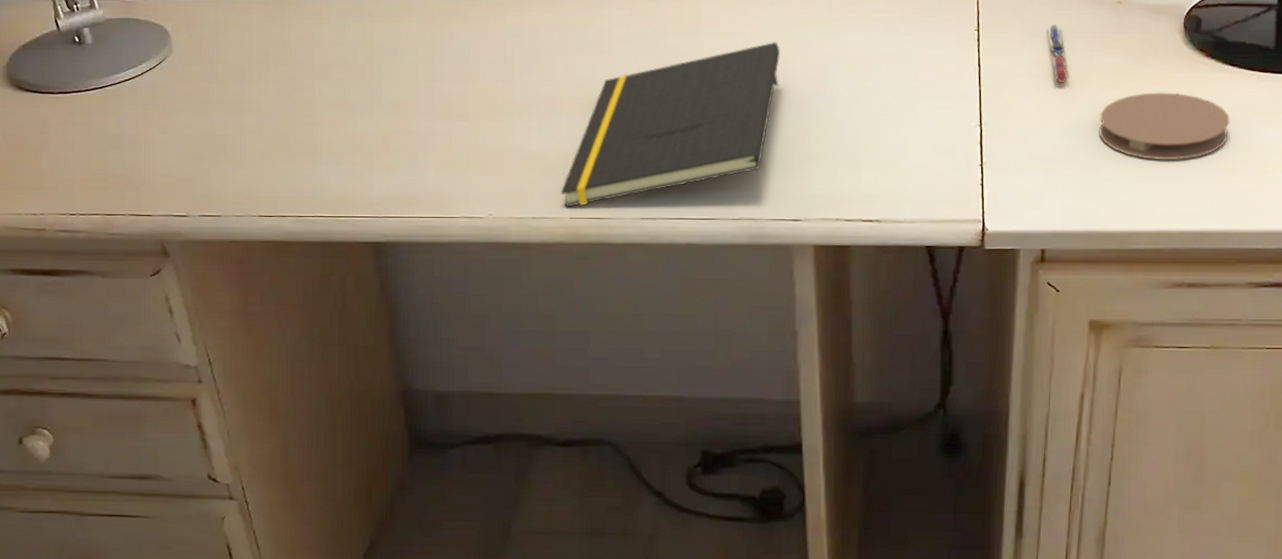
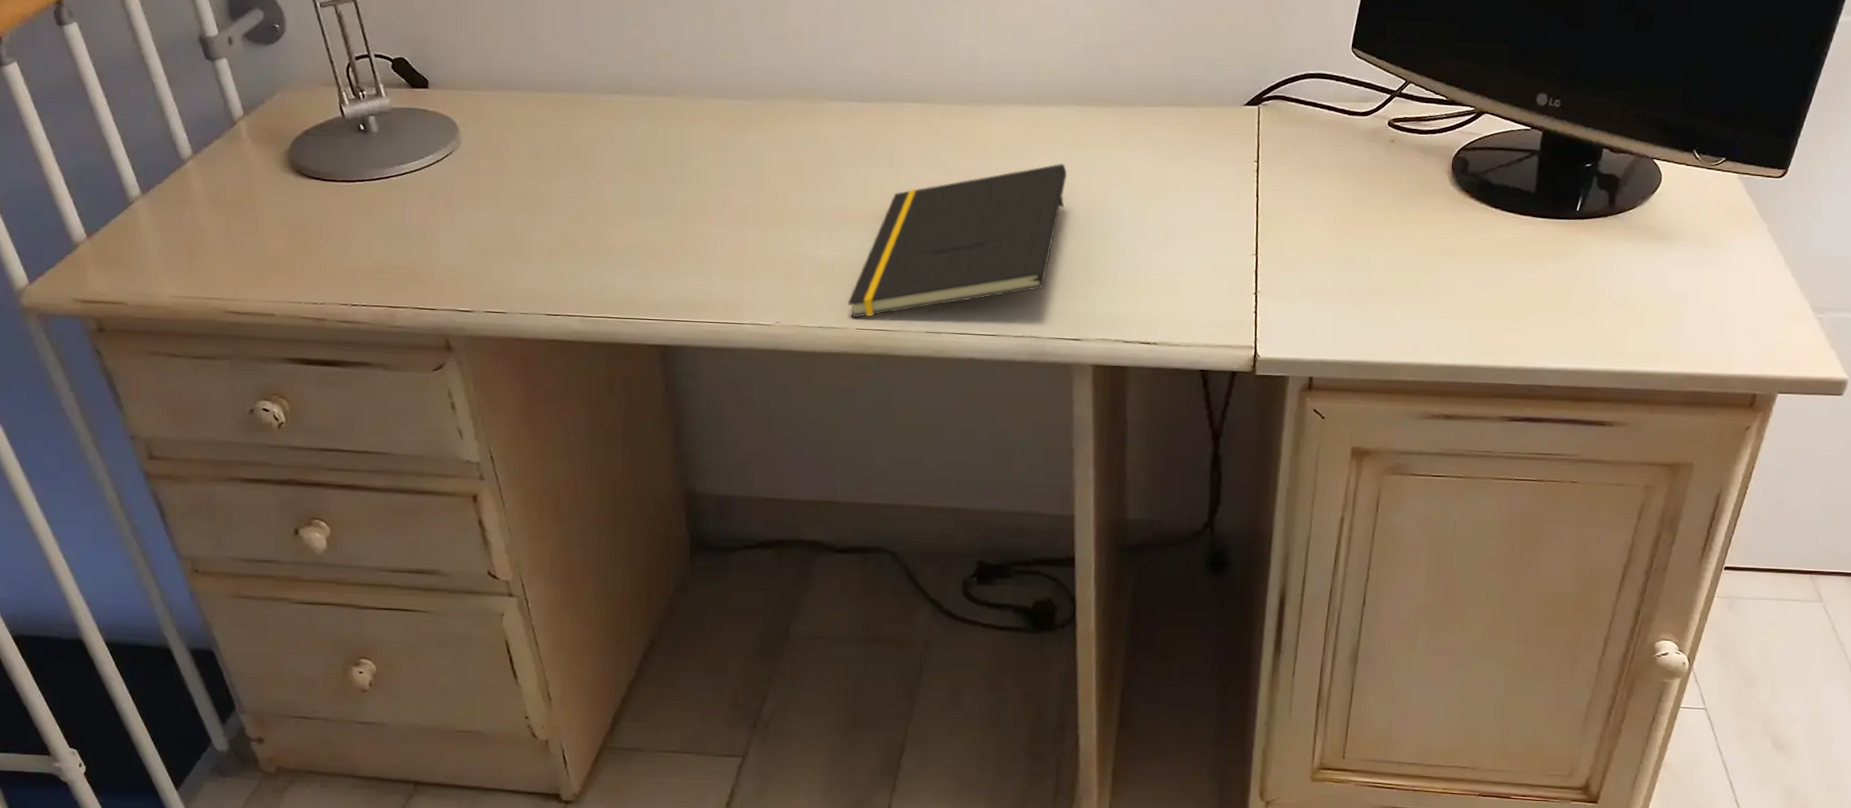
pen: present [1046,24,1070,83] -> none [1322,159,1343,217]
coaster: present [1099,92,1231,161] -> none [1368,230,1492,297]

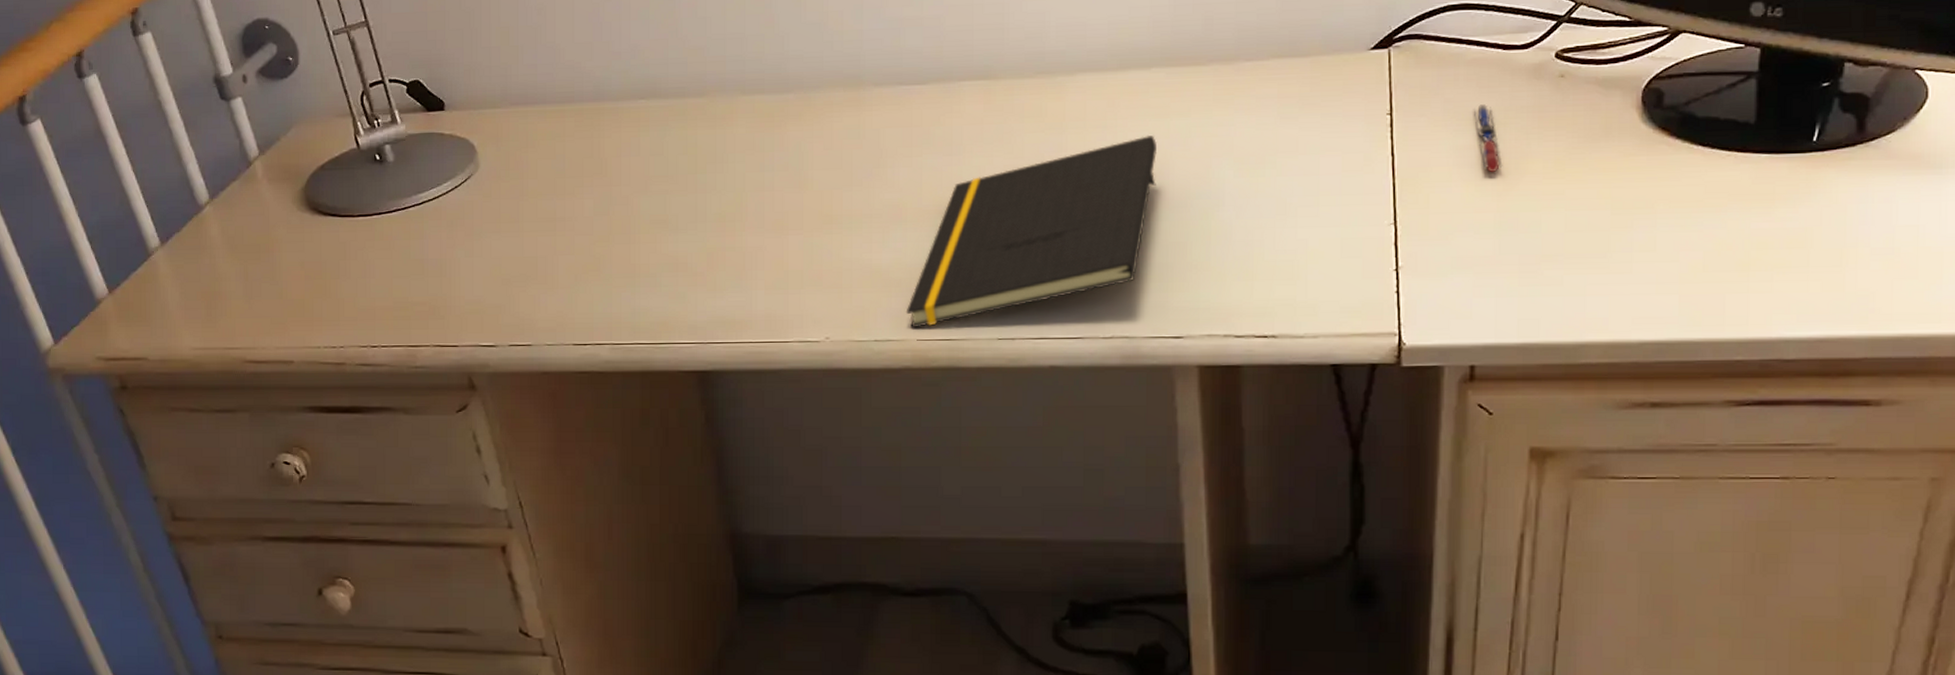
pen: none [1322,159,1343,217] -> present [1473,104,1503,172]

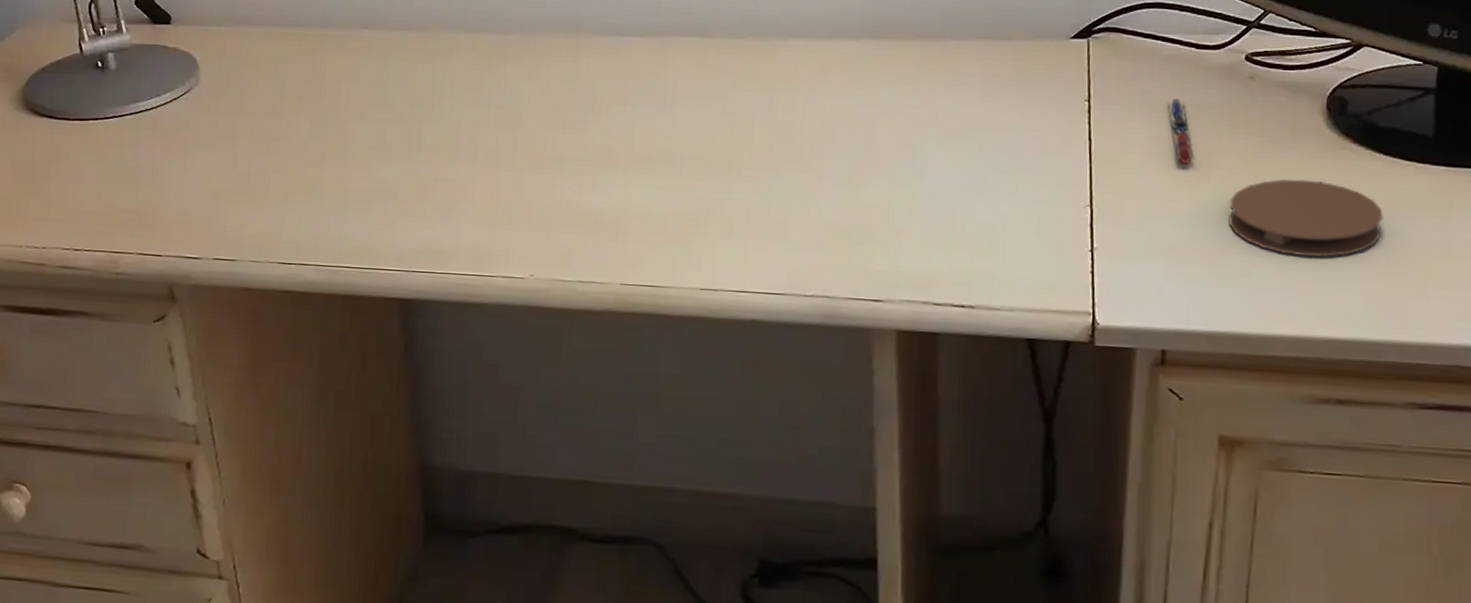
notepad: present [906,134,1157,329] -> none [611,102,864,273]
coaster: none [1539,178,1702,259] -> present [1229,179,1385,258]

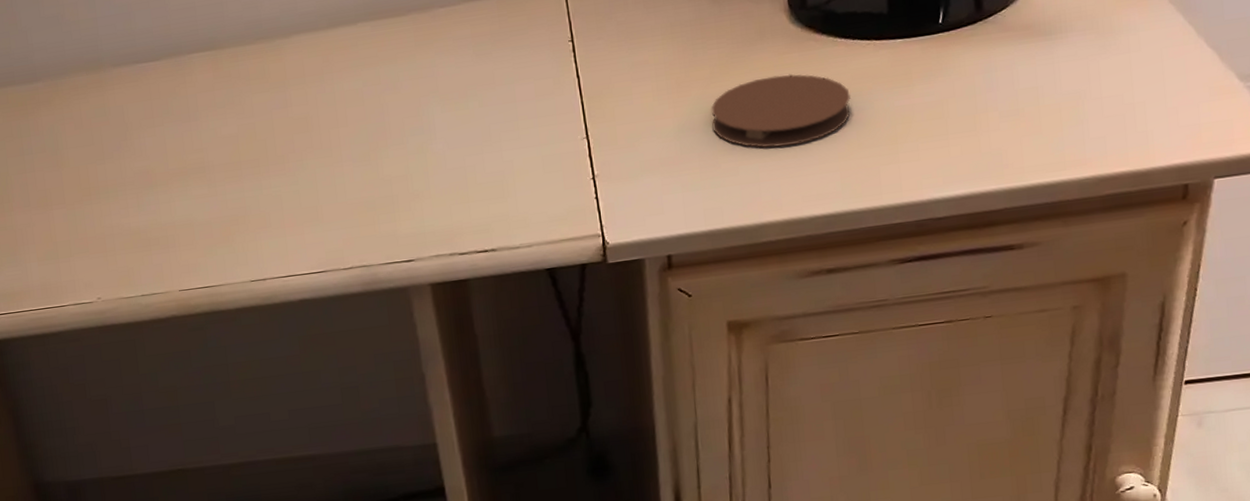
pen: present [1167,98,1195,164] -> none [643,23,675,82]

